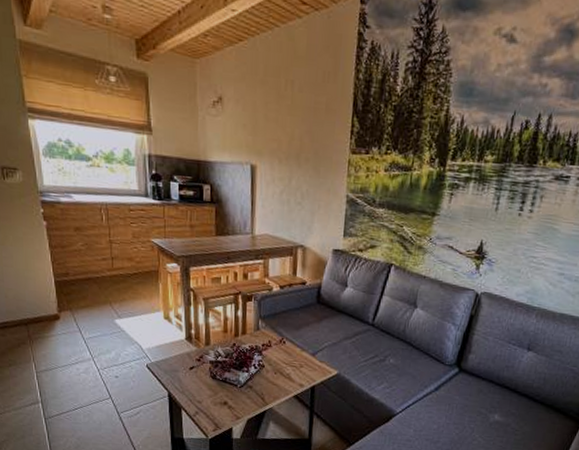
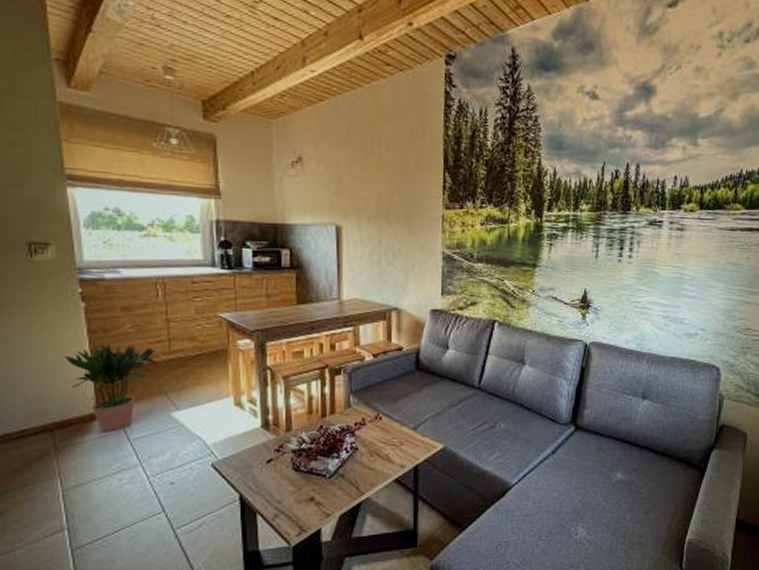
potted plant: none [32,257,103,331] -> present [64,343,157,433]

